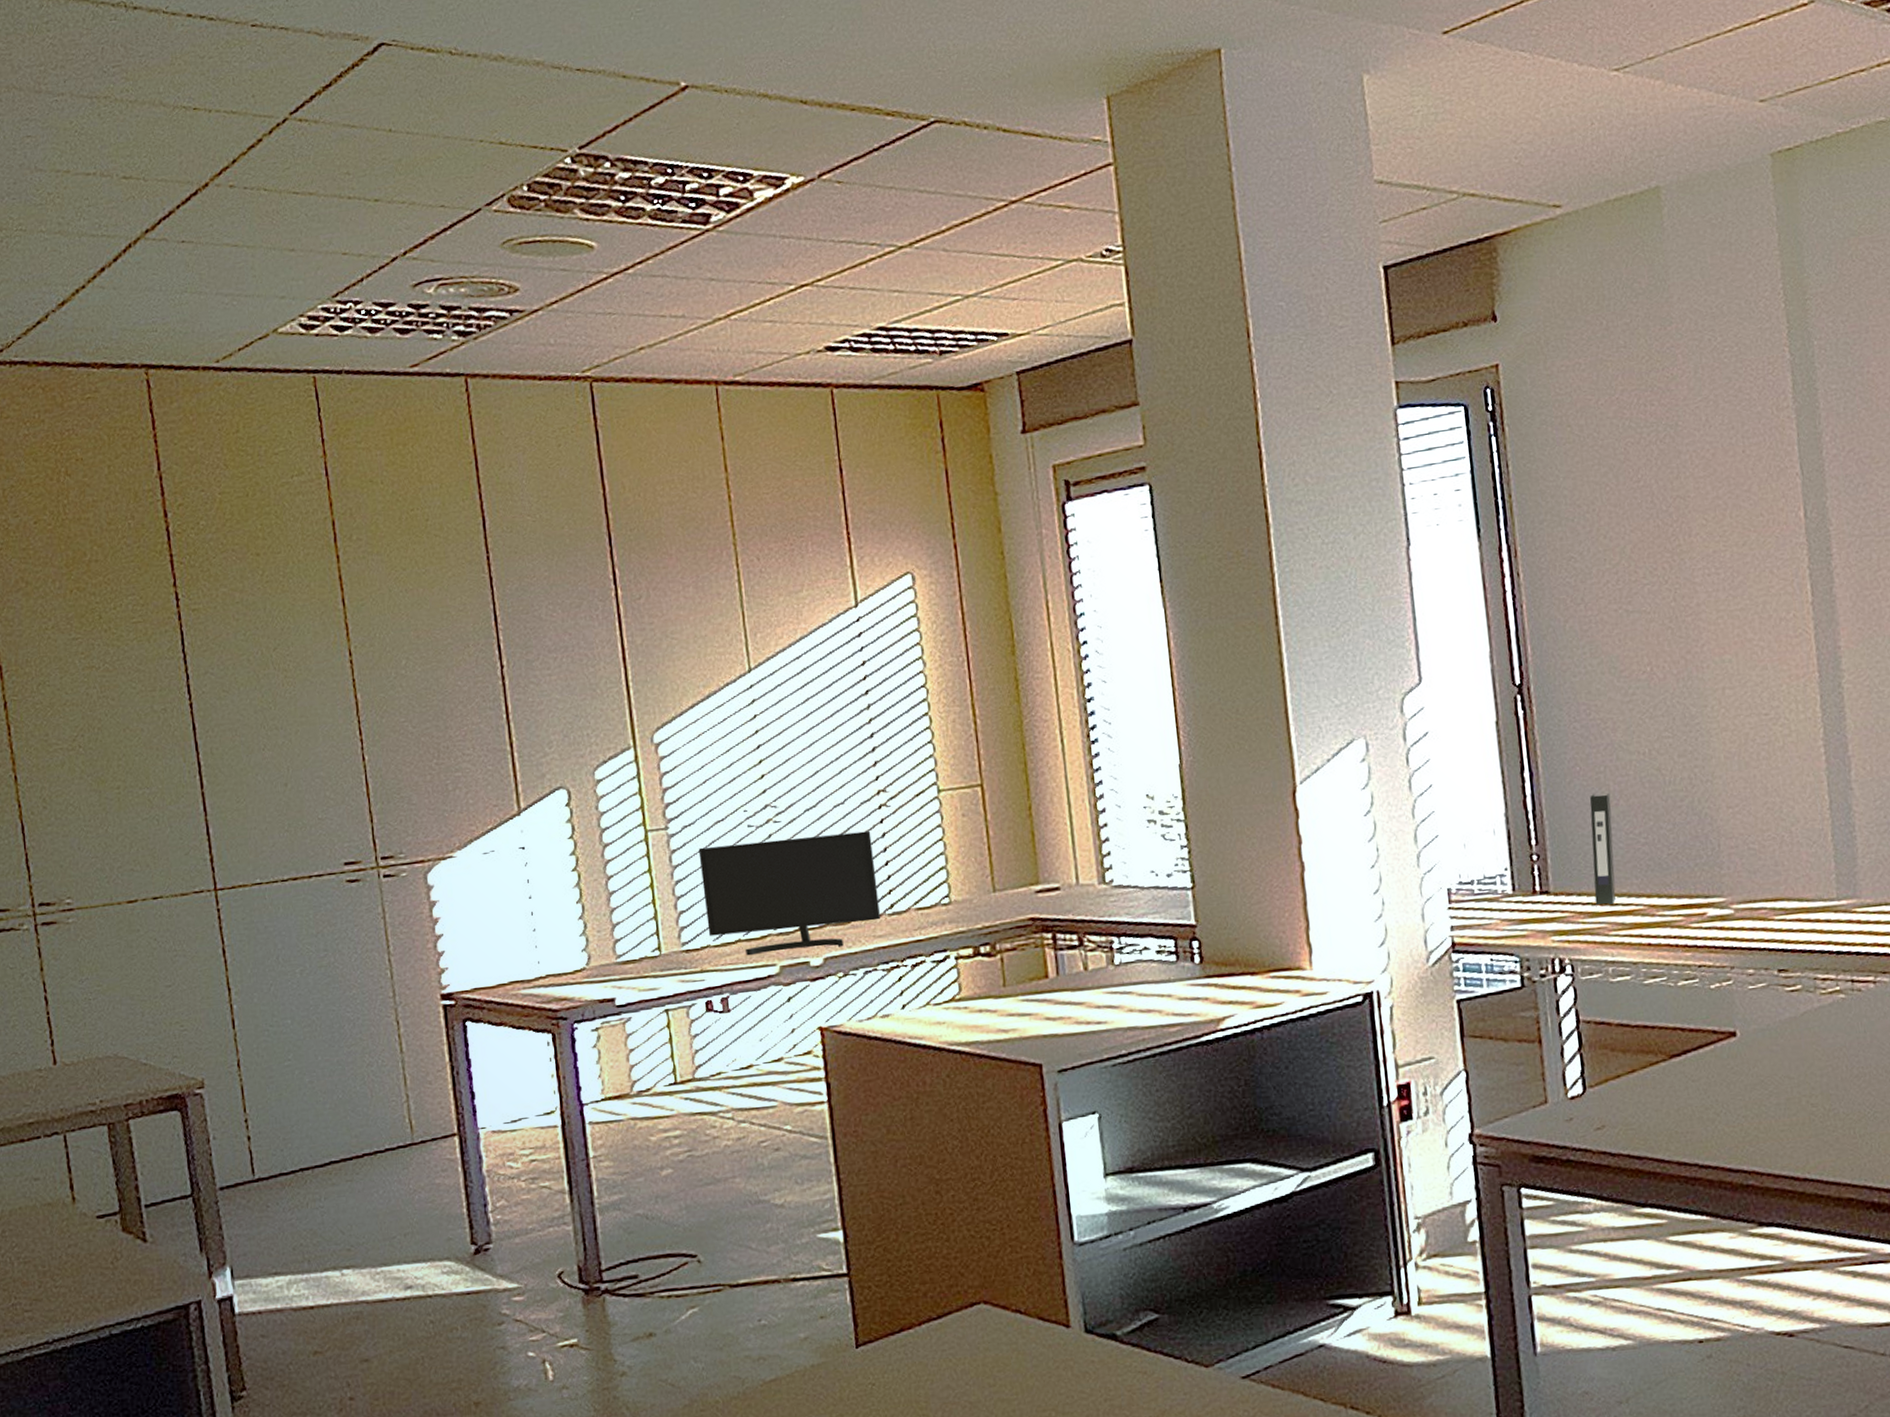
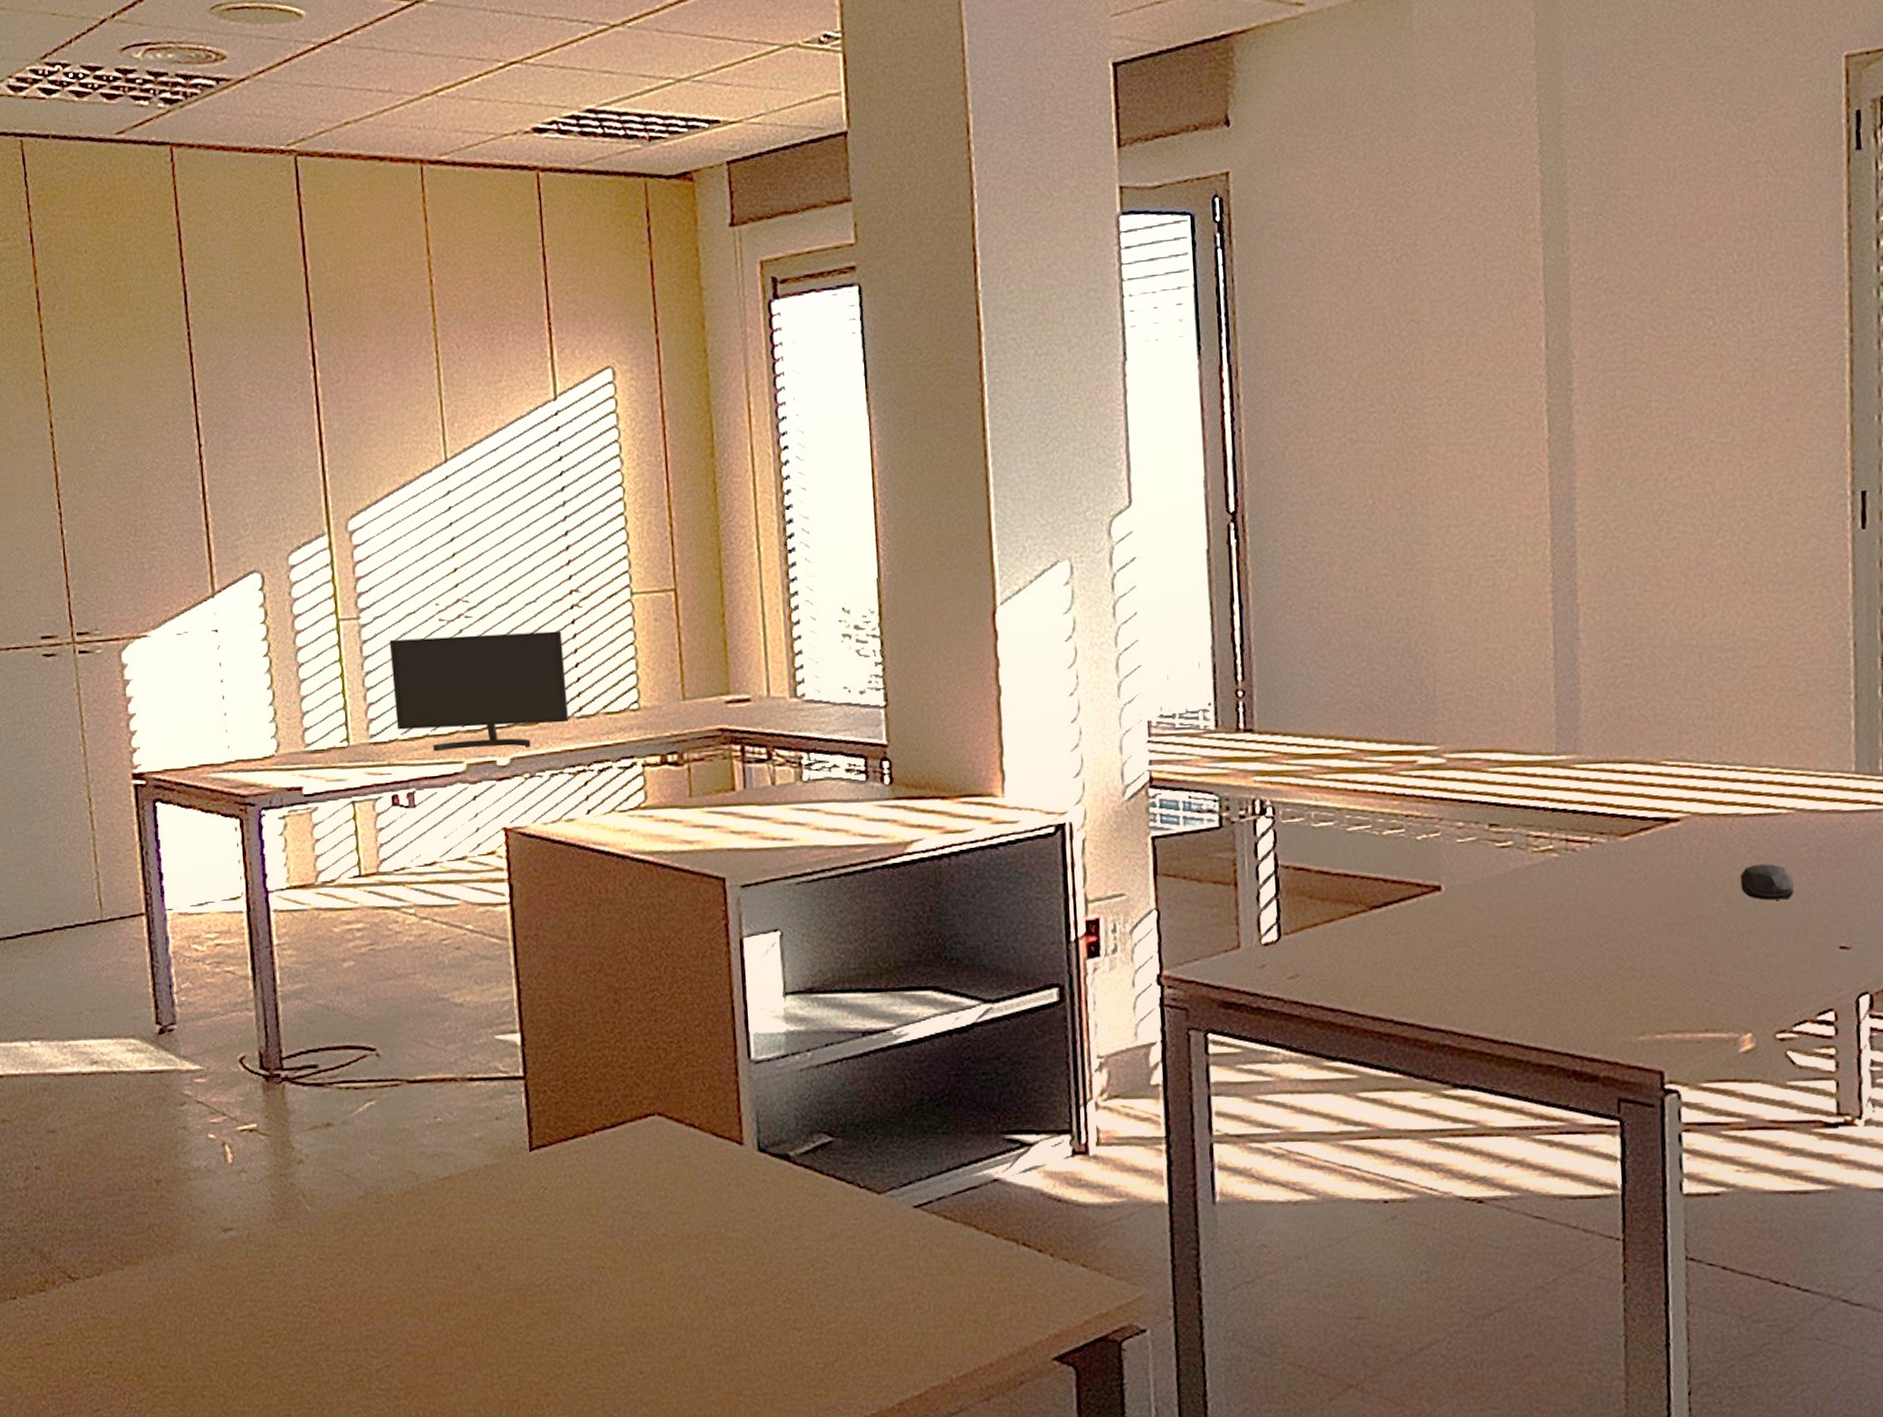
binder: present [1590,792,1616,907] -> none [1300,630,1323,749]

